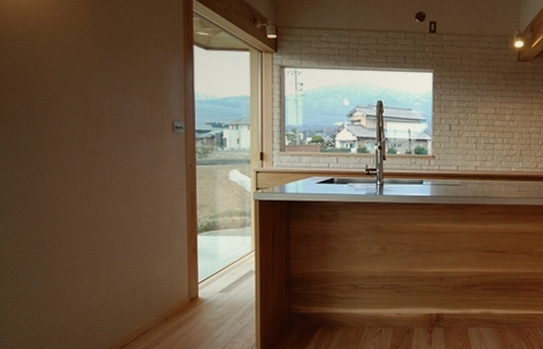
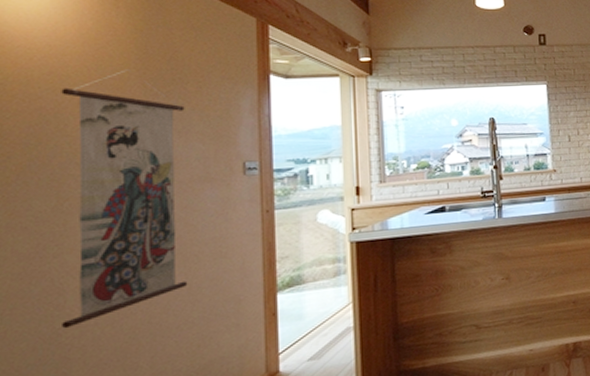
wall scroll: none [39,32,132,240] -> present [60,69,188,329]

